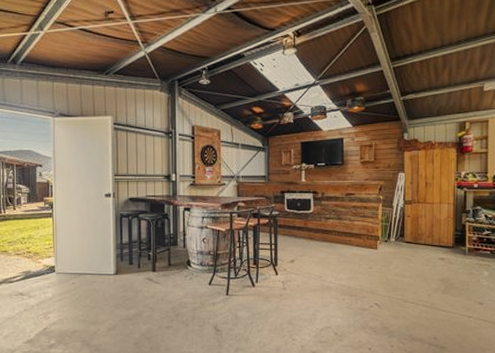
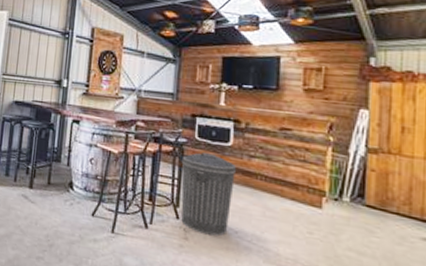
trash can: none [276,220,318,283] -> present [181,151,237,236]

